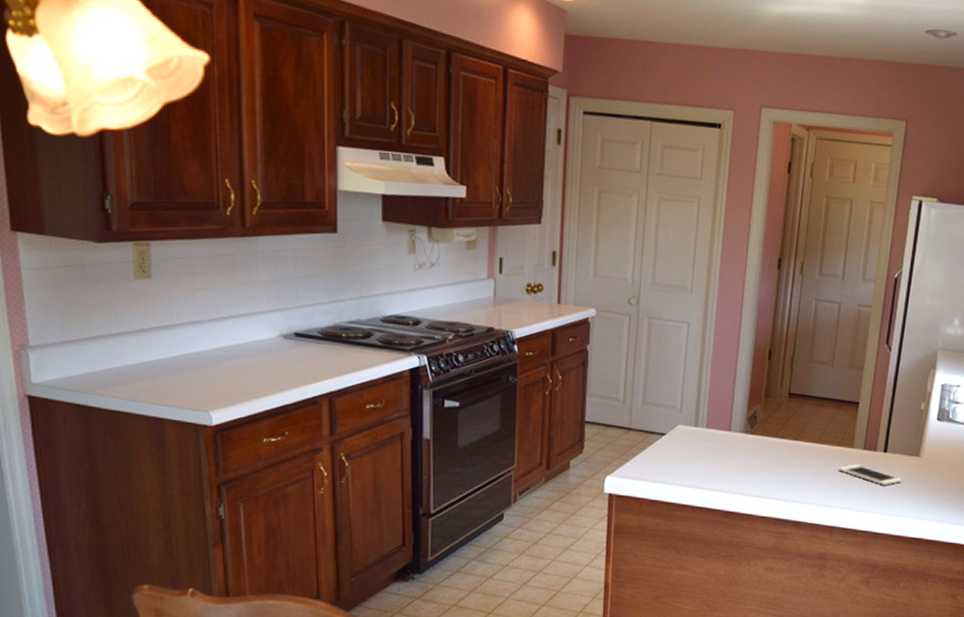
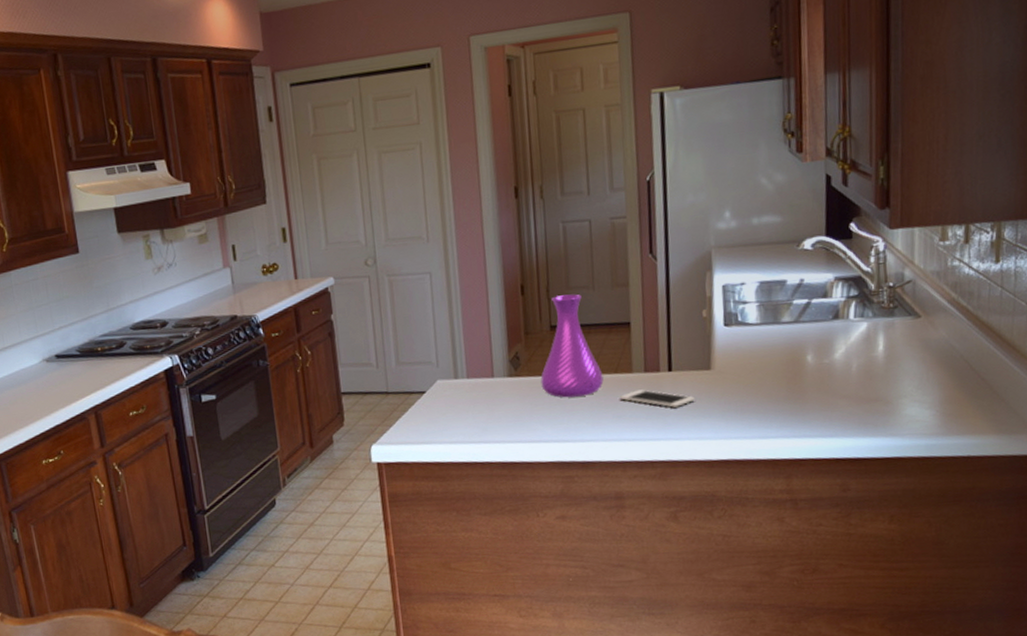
vase: none [772,366,828,462] -> present [540,294,604,398]

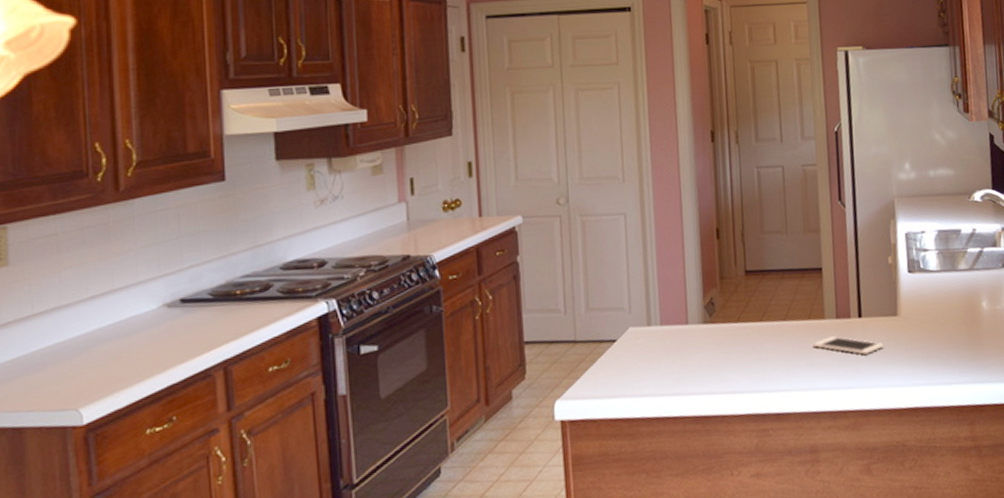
vase: present [540,294,604,398] -> none [735,238,797,346]

